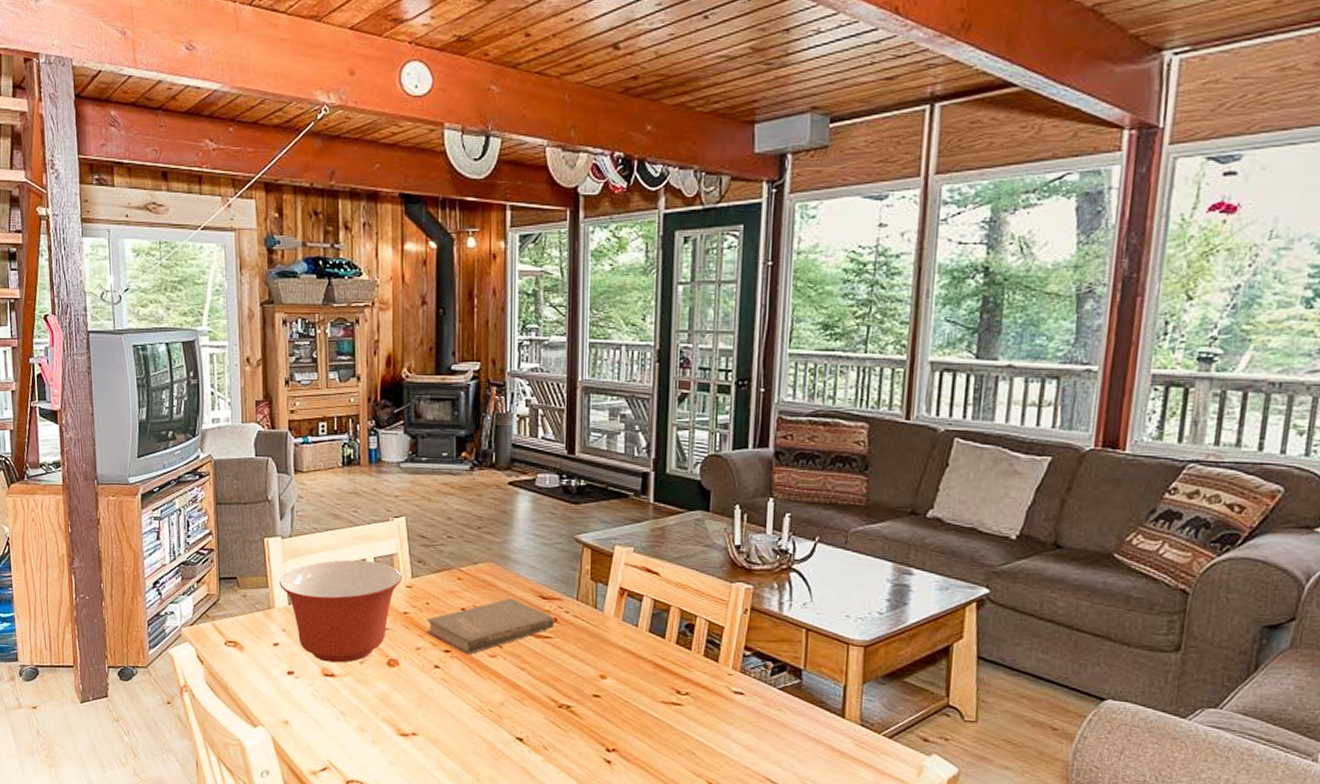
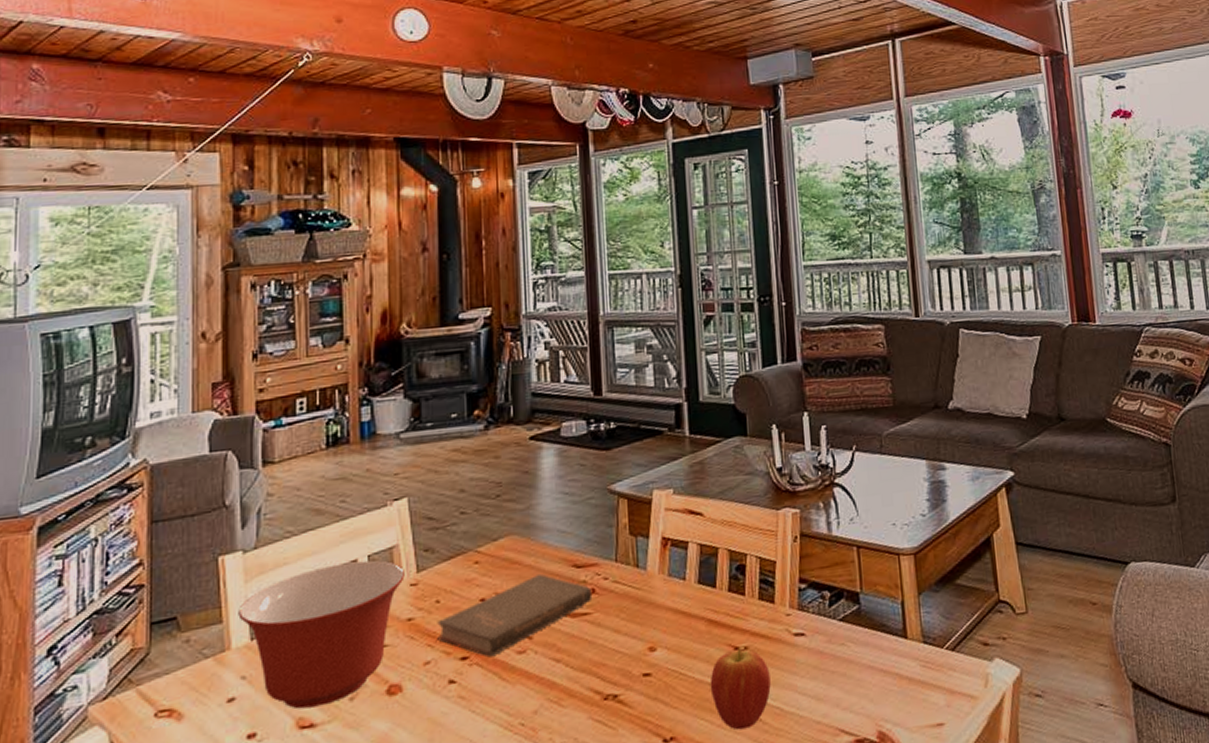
fruit: none [651,692,707,758] -> present [710,648,771,730]

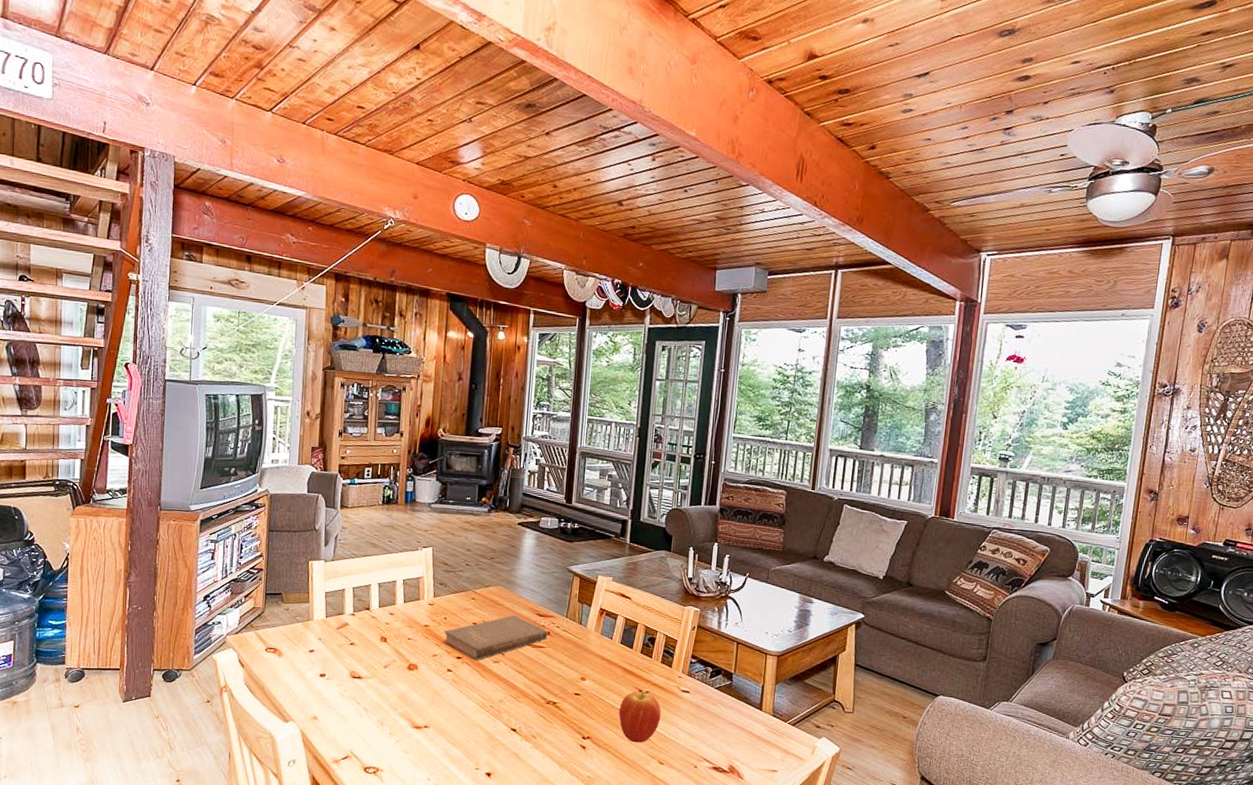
mixing bowl: present [238,560,405,710] -> none [319,581,426,667]

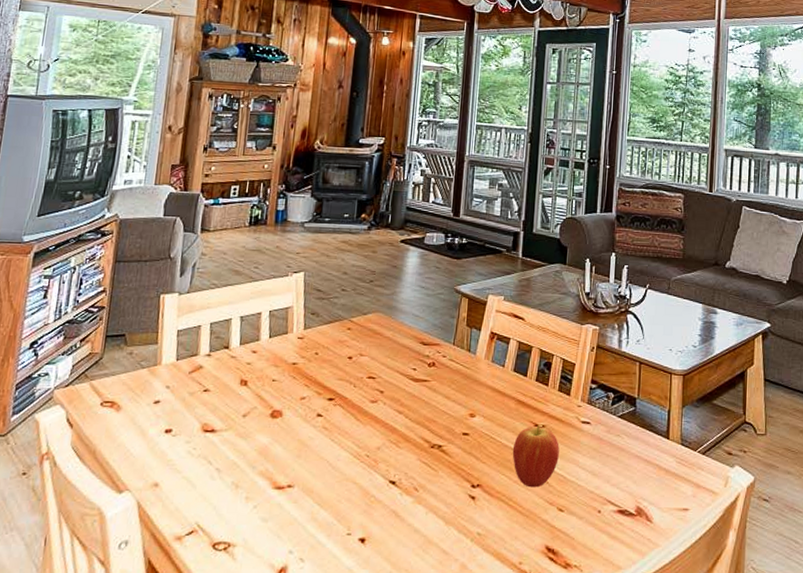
book: present [443,614,548,660] -> none [313,344,433,400]

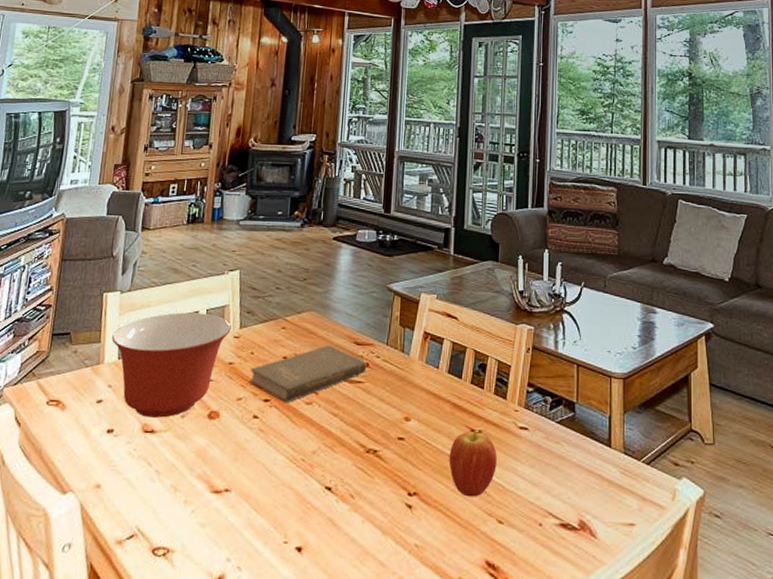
mixing bowl: none [170,314,295,417] -> present [112,312,231,418]
book: none [313,344,433,400] -> present [249,344,367,402]

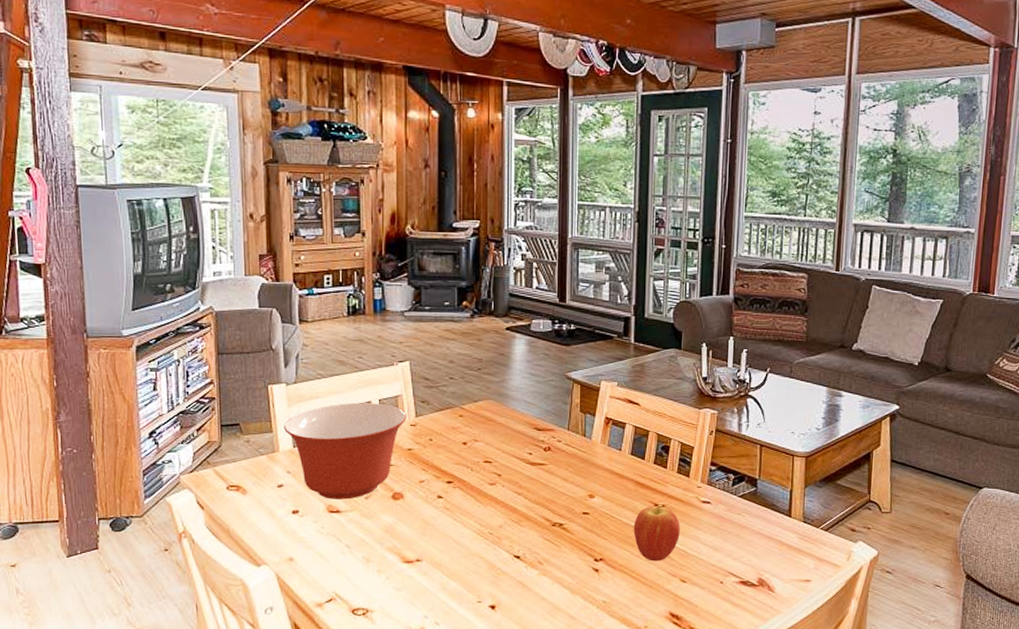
book: present [249,344,367,402] -> none [430,430,549,483]

